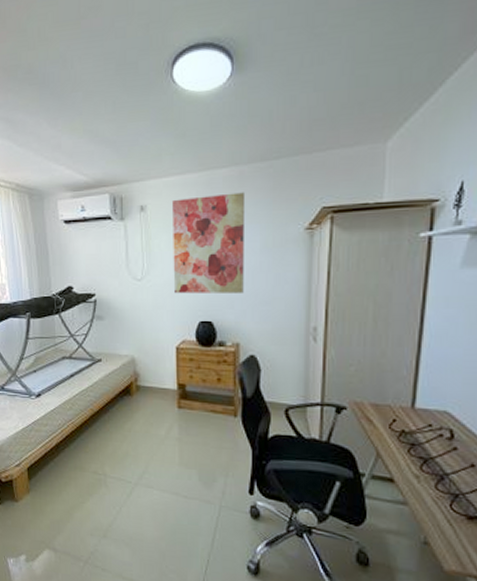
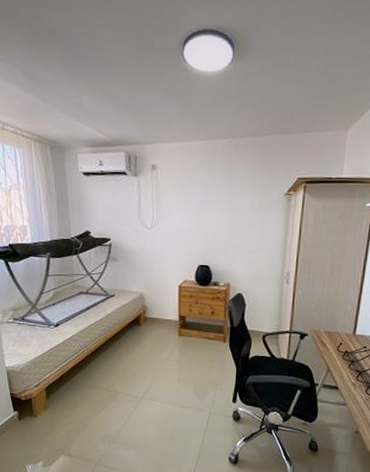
wall art: present [171,192,246,294] -> none [178,160,240,243]

